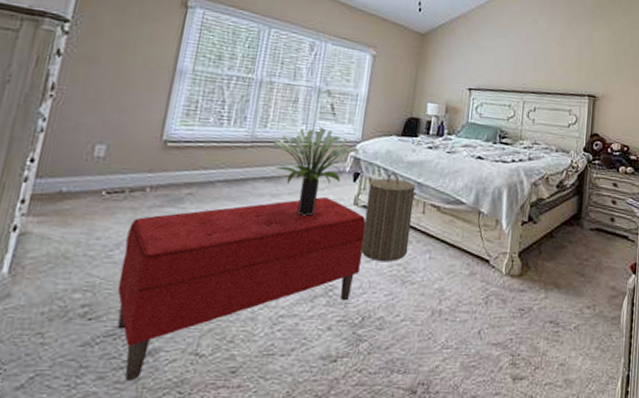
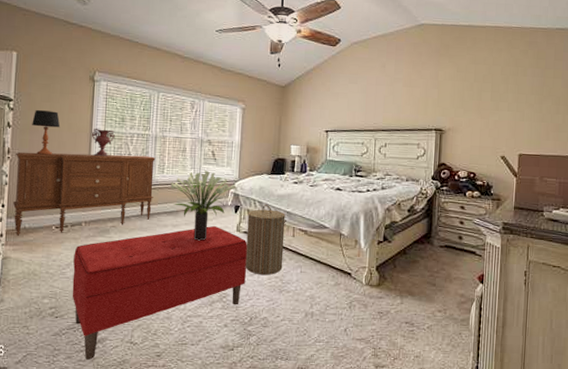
sideboard: none [45,88,258,203] -> present [13,151,156,236]
table lamp: none [92,36,133,96] -> present [32,110,61,155]
decorative urn: none [174,65,207,102] -> present [91,128,115,156]

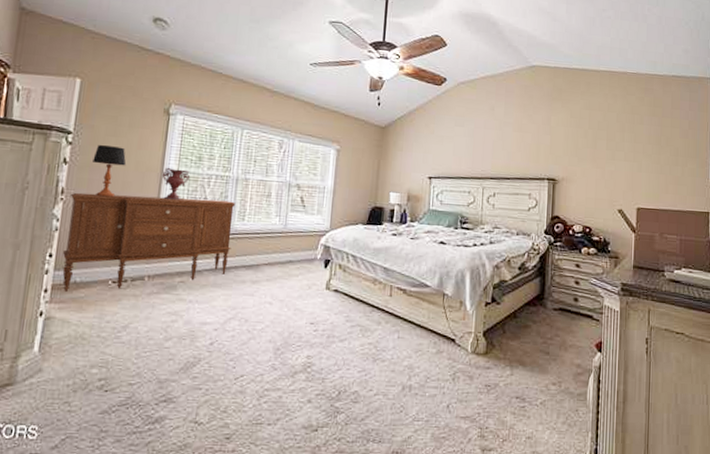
bench: present [72,225,248,361] -> none [126,282,338,445]
potted plant: present [170,169,237,241] -> none [251,217,328,300]
laundry hamper: present [245,205,286,275] -> none [334,259,383,341]

